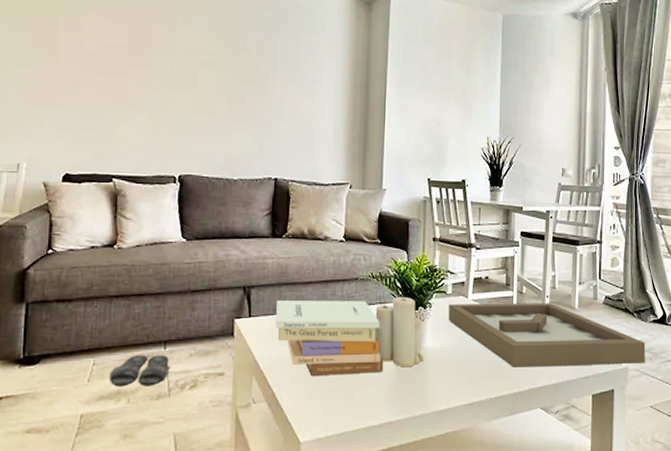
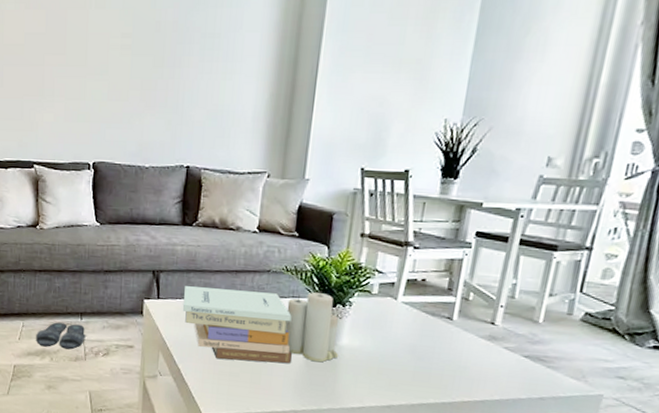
decorative tray: present [448,303,646,367] -> none [370,304,635,393]

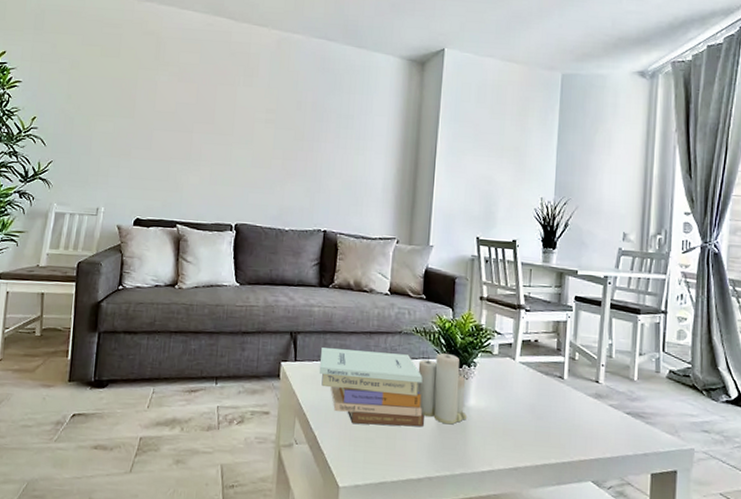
slippers: present [36,322,87,350] -> none [167,387,221,418]

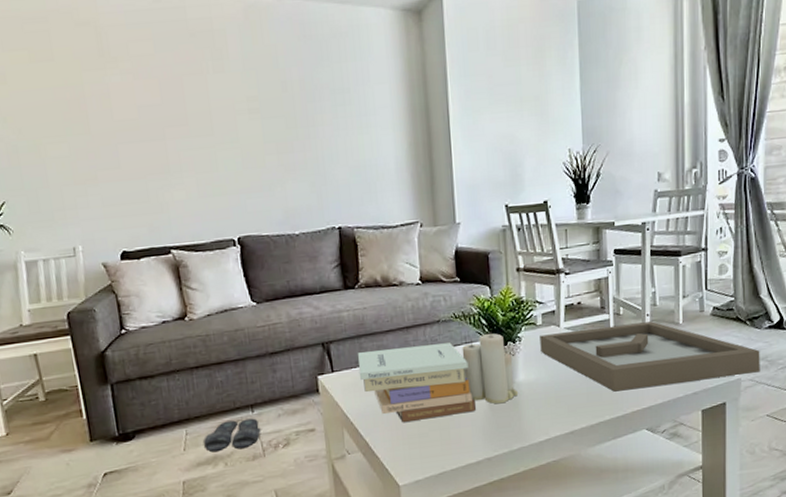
slippers: none [167,387,221,418] -> present [204,418,262,453]
decorative tray: none [494,365,716,446] -> present [540,321,760,392]

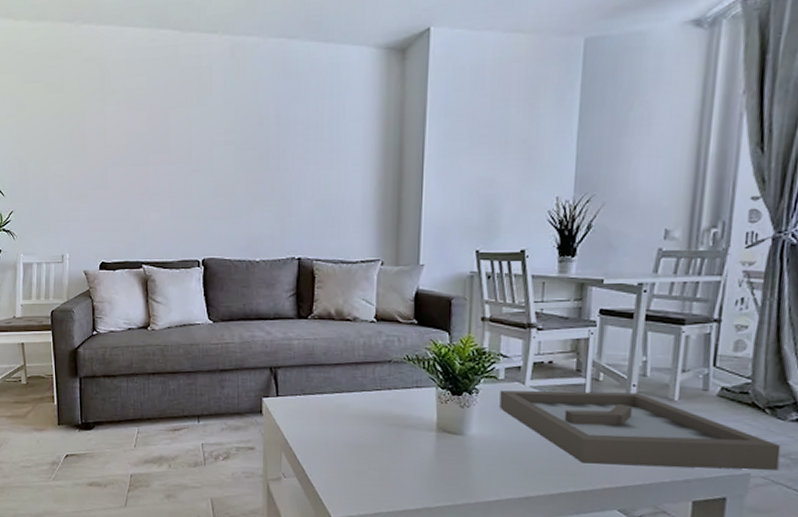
slippers: present [204,418,262,453] -> none [152,426,205,455]
books: present [358,342,476,423] -> none [303,381,420,458]
candle: present [462,331,519,404] -> none [411,379,470,455]

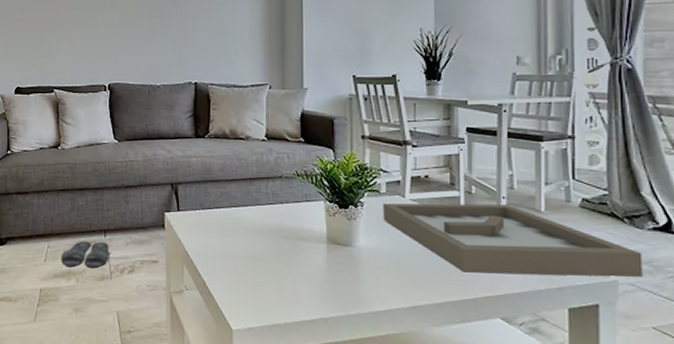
slippers: none [152,426,205,455] -> present [61,241,112,269]

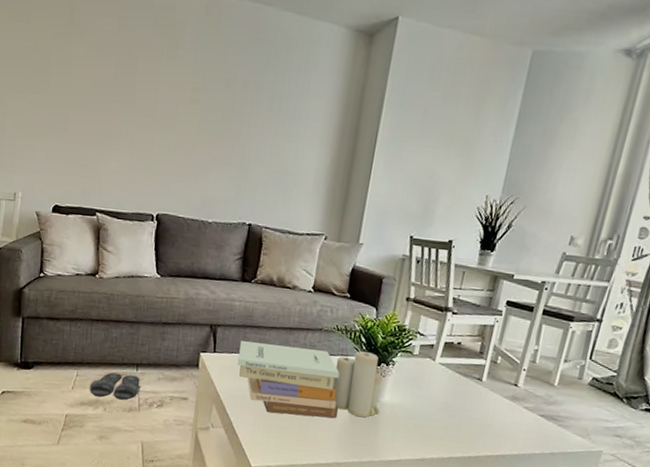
books: none [202,196,313,269] -> present [237,341,340,418]
candle: none [302,193,359,266] -> present [334,350,382,418]
decorative tray: present [383,203,643,278] -> none [410,364,630,450]

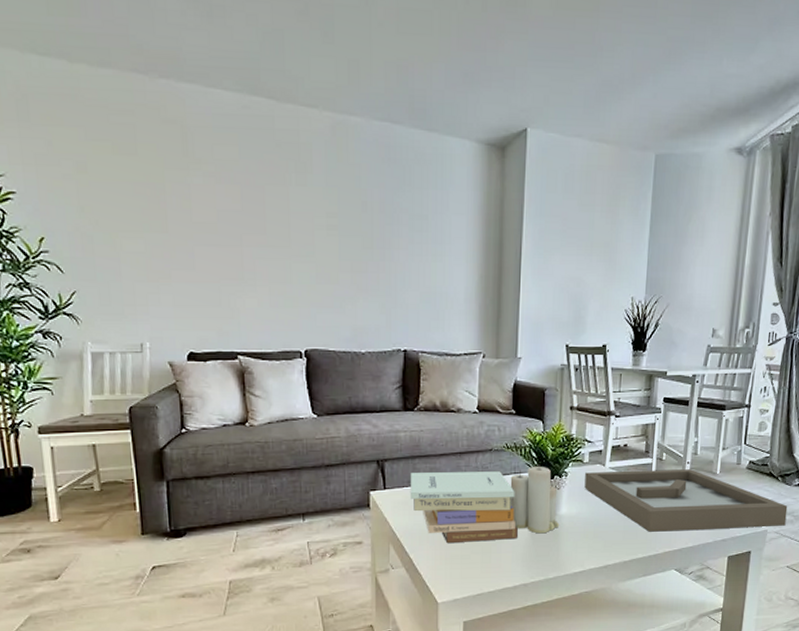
slippers: present [90,372,142,400] -> none [253,526,311,556]
decorative tray: none [410,364,630,450] -> present [584,469,788,532]

